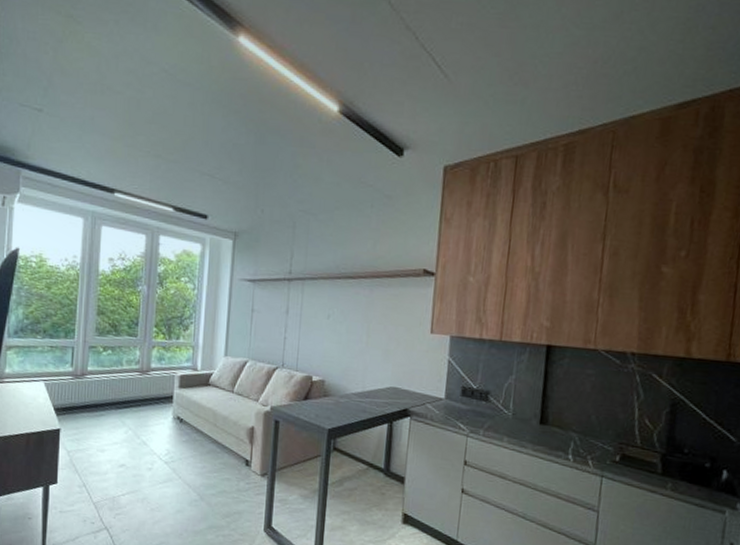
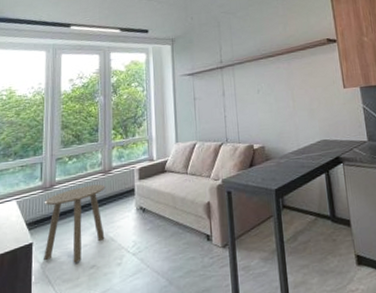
side table: none [71,382,142,459] -> present [44,184,105,264]

